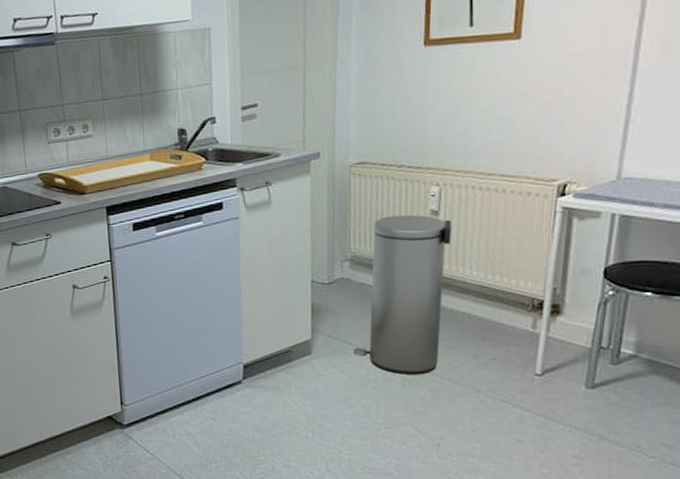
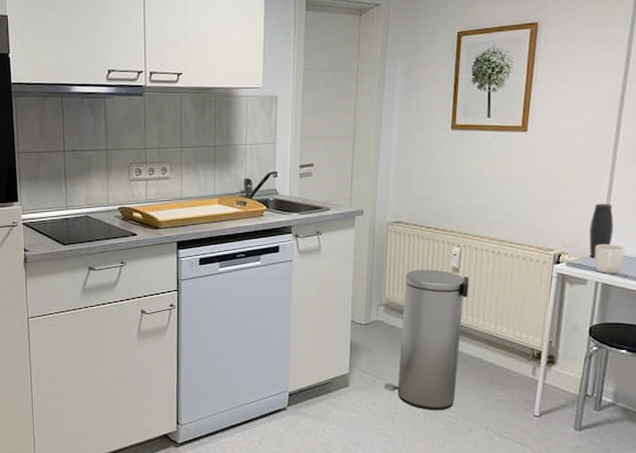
vase: none [604,117,636,186] -> present [590,203,614,259]
mug: none [609,166,651,203] -> present [594,243,625,274]

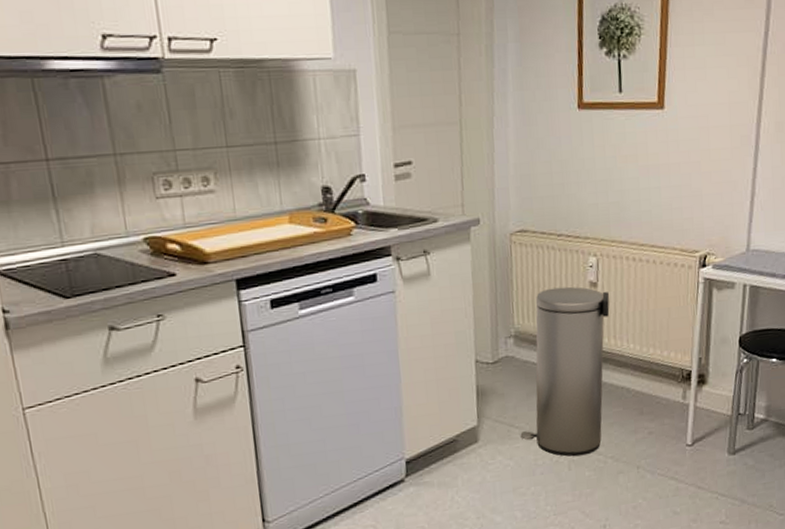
vase: present [590,203,614,259] -> none [735,192,760,258]
mug: present [594,243,625,274] -> none [741,239,772,274]

